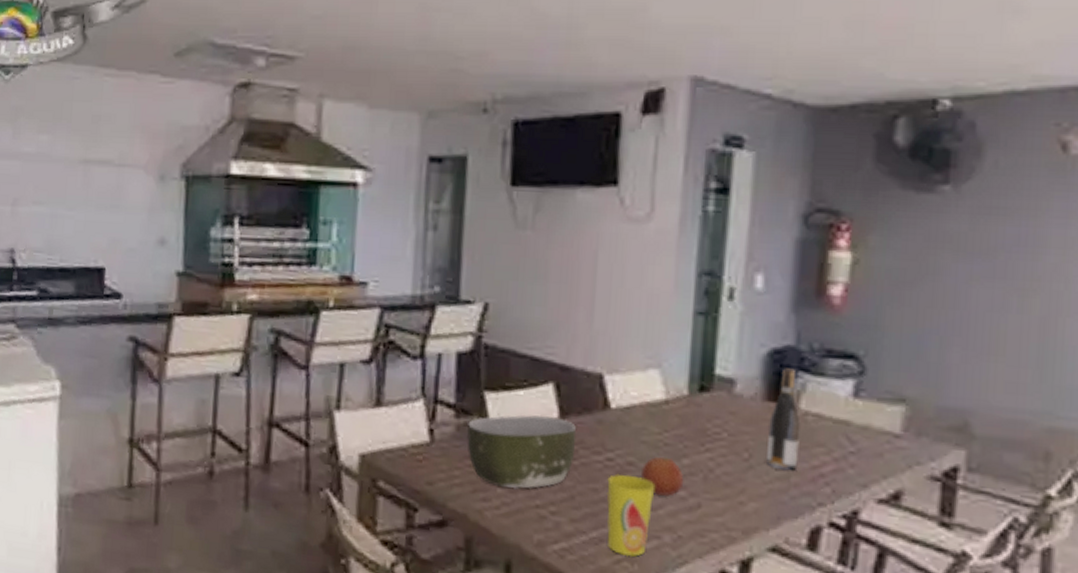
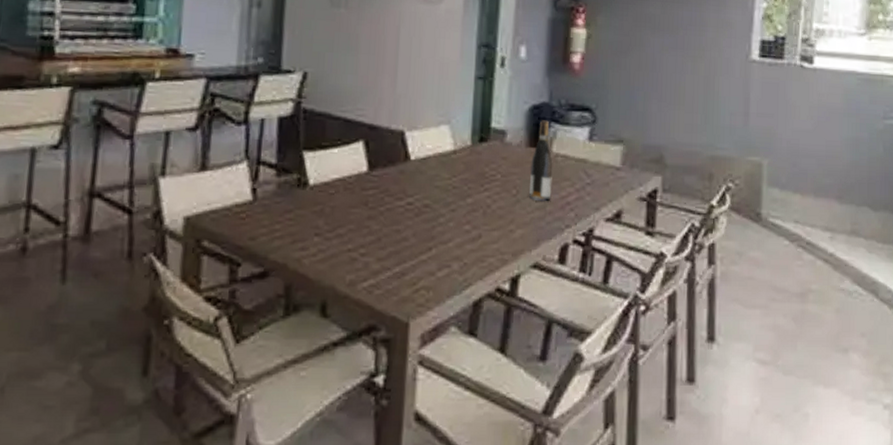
bowl: present [466,415,577,489] -> none [286,170,383,237]
cup: present [606,473,654,557] -> none [407,215,445,286]
fruit: present [641,456,684,496] -> none [435,198,468,231]

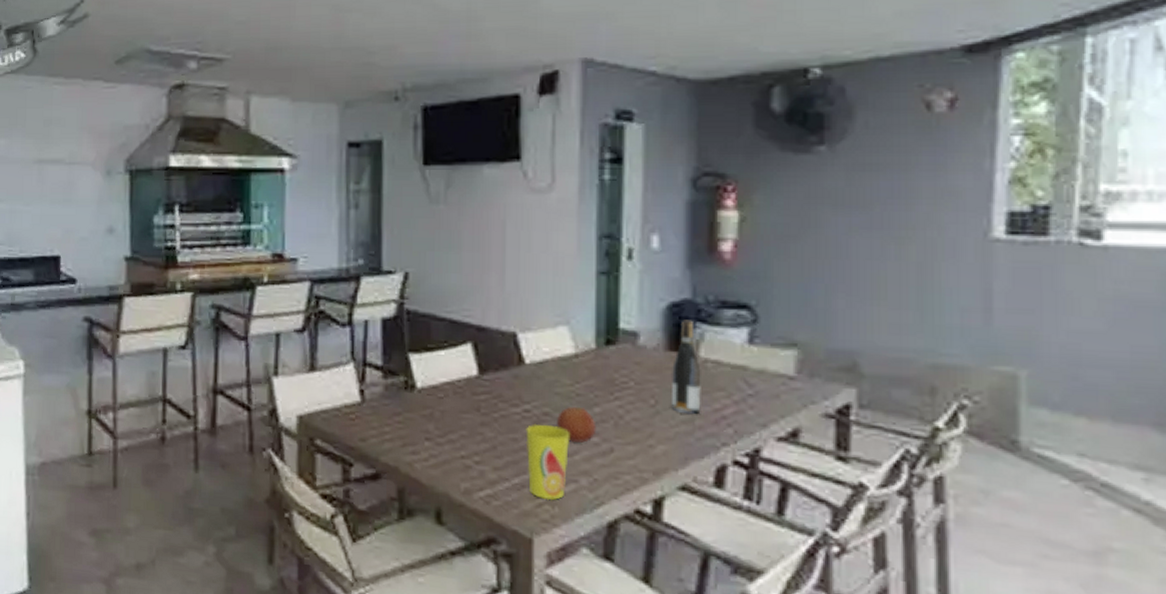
cup: none [407,215,445,286] -> present [525,423,569,501]
fruit: none [435,198,468,231] -> present [557,406,597,443]

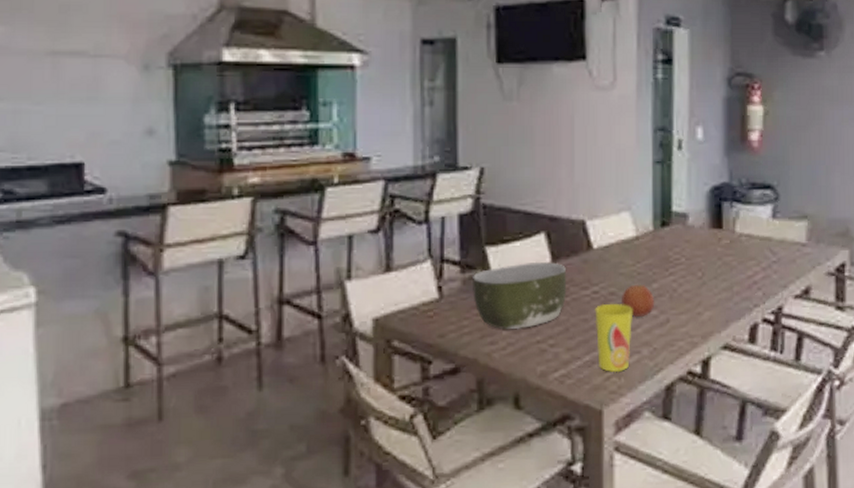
bowl: none [394,373,495,442] -> present [471,262,567,330]
wine bottle: present [672,320,701,415] -> none [715,200,738,283]

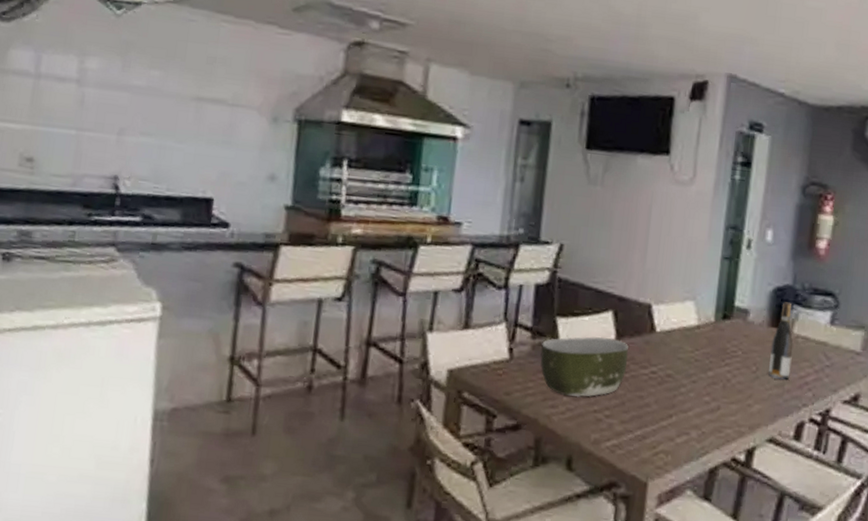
cup: present [595,303,632,373] -> none [649,383,686,450]
fruit: present [622,284,655,317] -> none [677,370,709,401]
wine bottle: none [715,200,738,283] -> present [768,302,794,381]

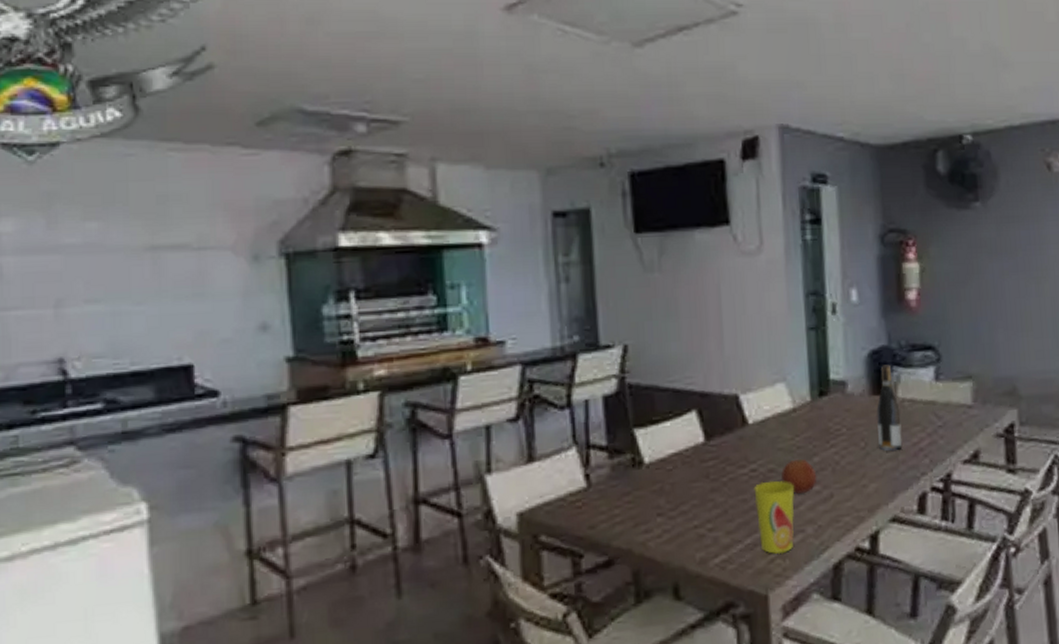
bowl: present [540,336,629,398] -> none [621,441,723,516]
cup: none [649,383,686,450] -> present [754,480,795,555]
fruit: none [677,370,709,401] -> present [781,458,817,494]

